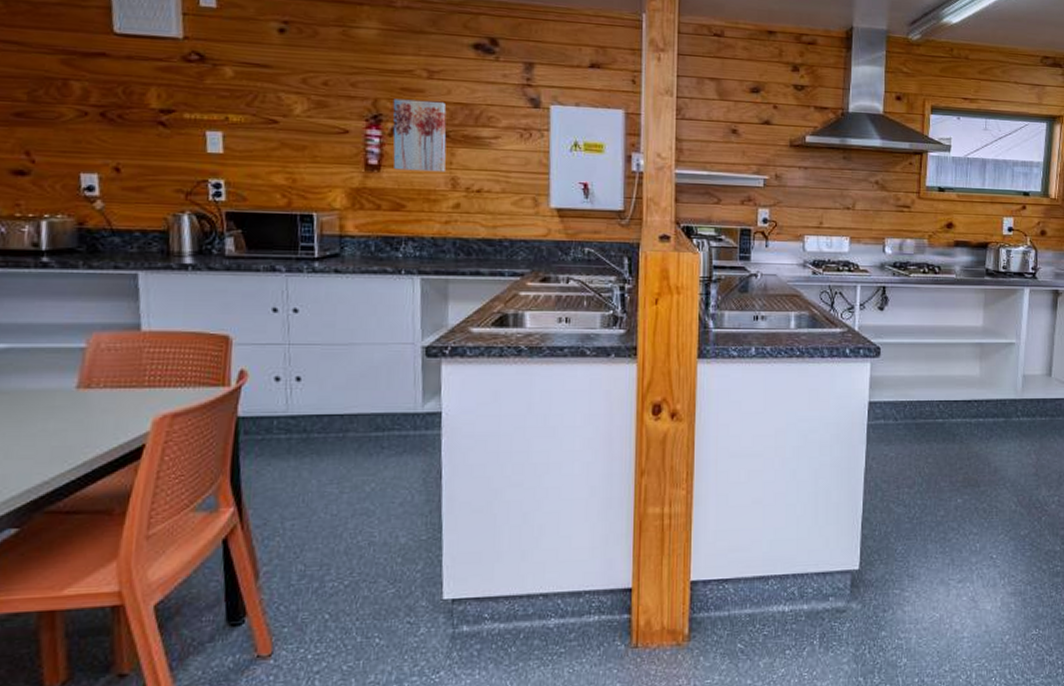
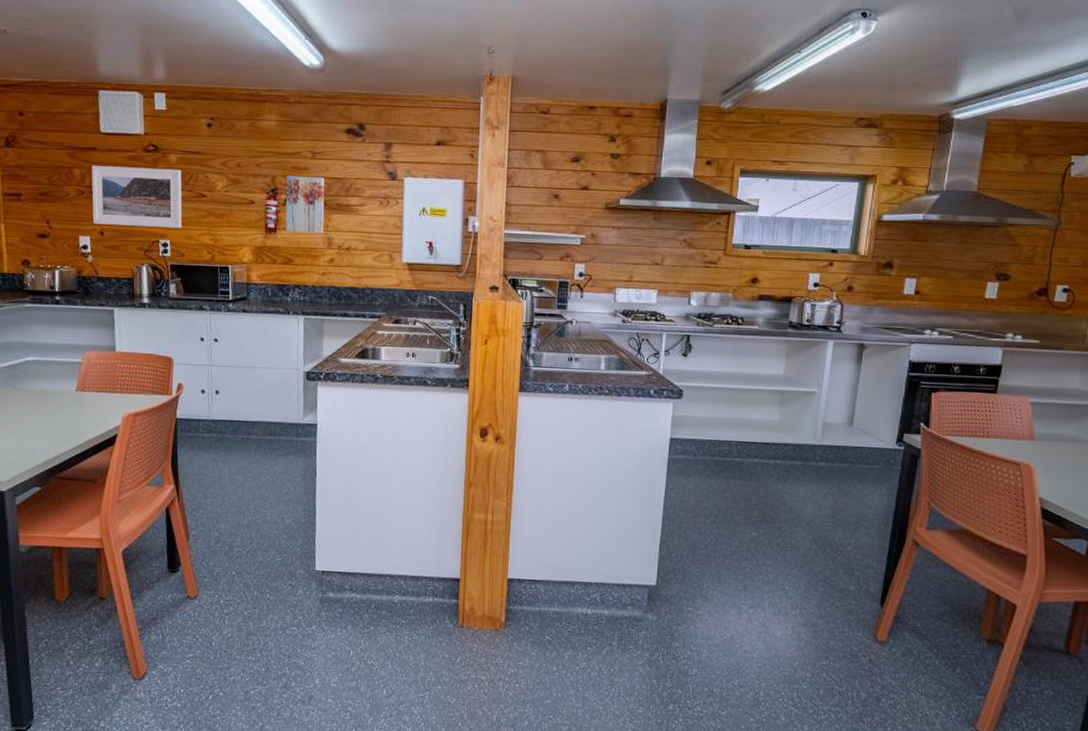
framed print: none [99,78,243,165] -> present [91,166,182,229]

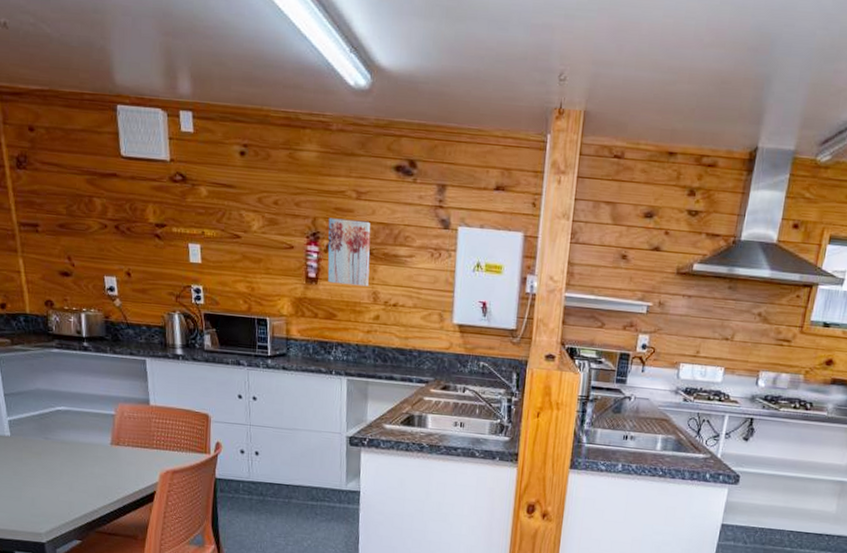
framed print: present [91,166,182,229] -> none [113,195,215,274]

